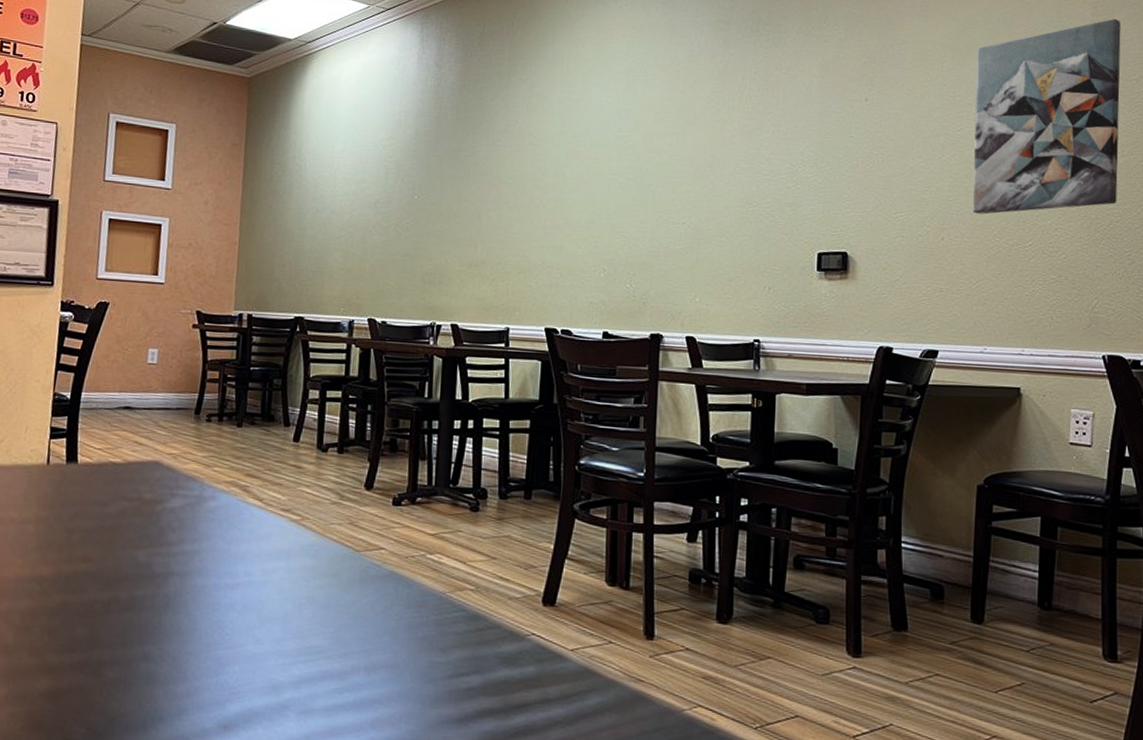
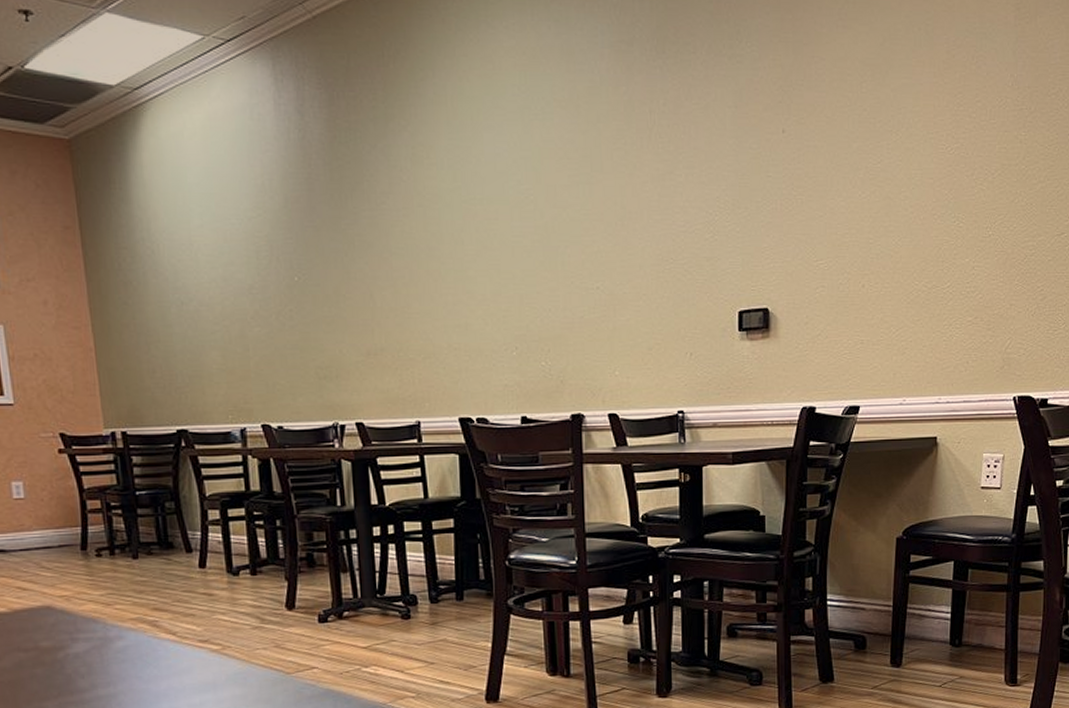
wall art: present [972,18,1121,214] -> none [892,22,1043,256]

